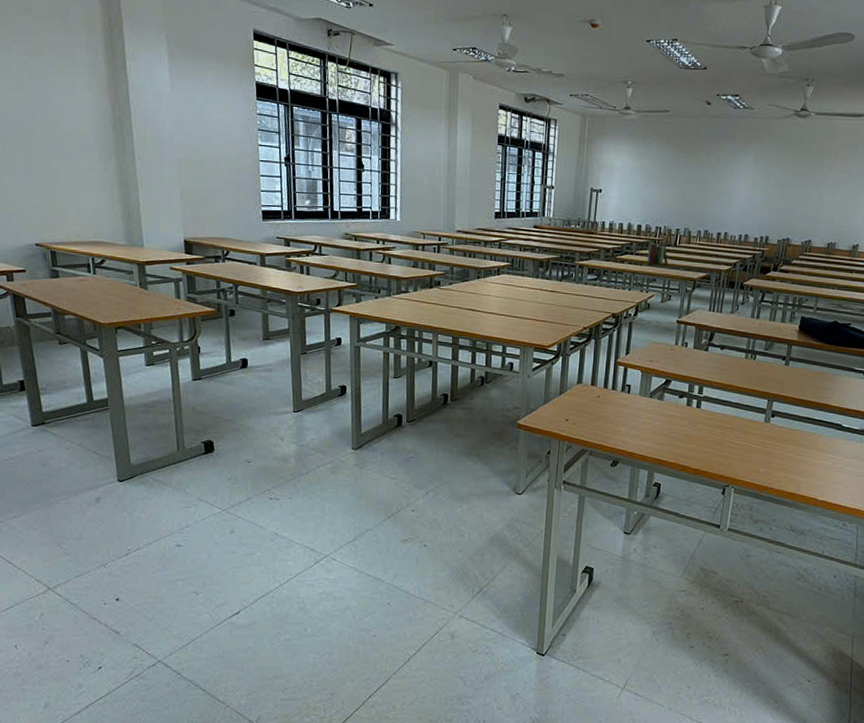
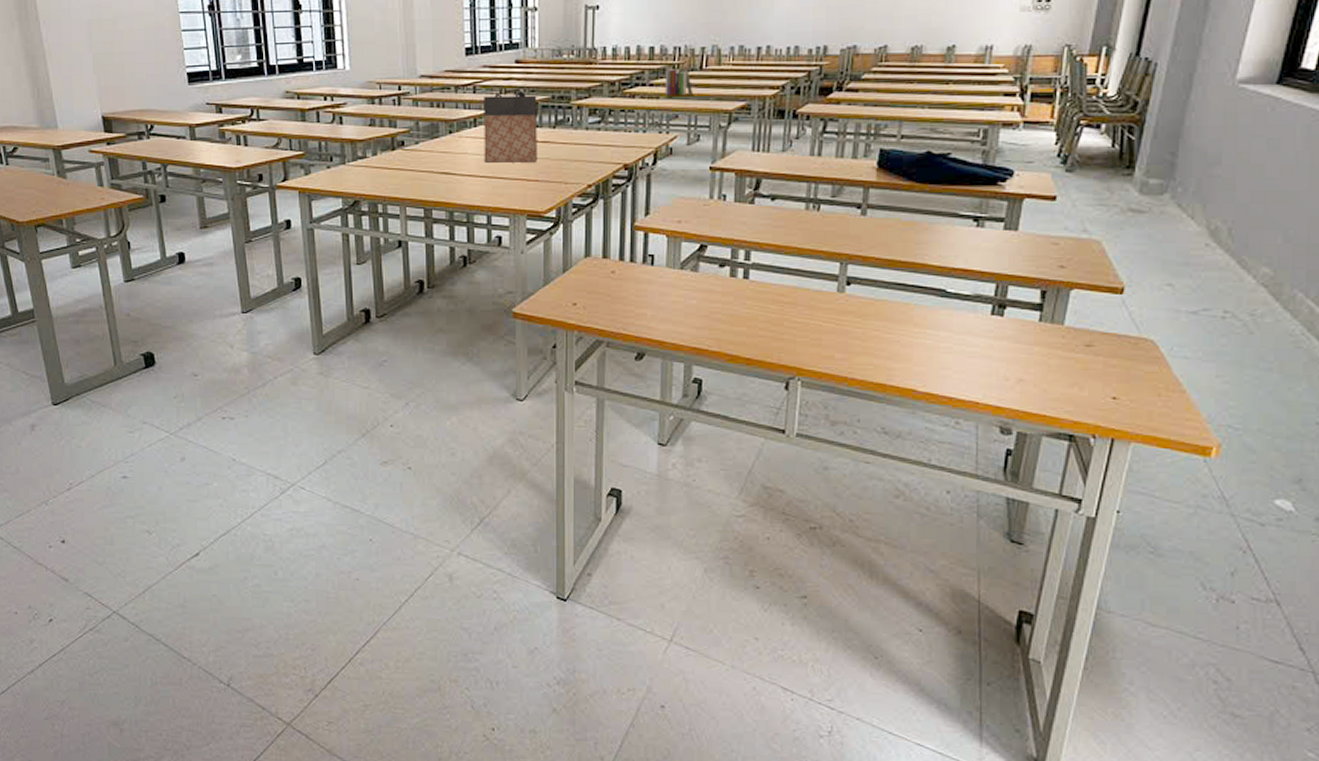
bag: none [503,250,549,307] -> present [484,91,537,163]

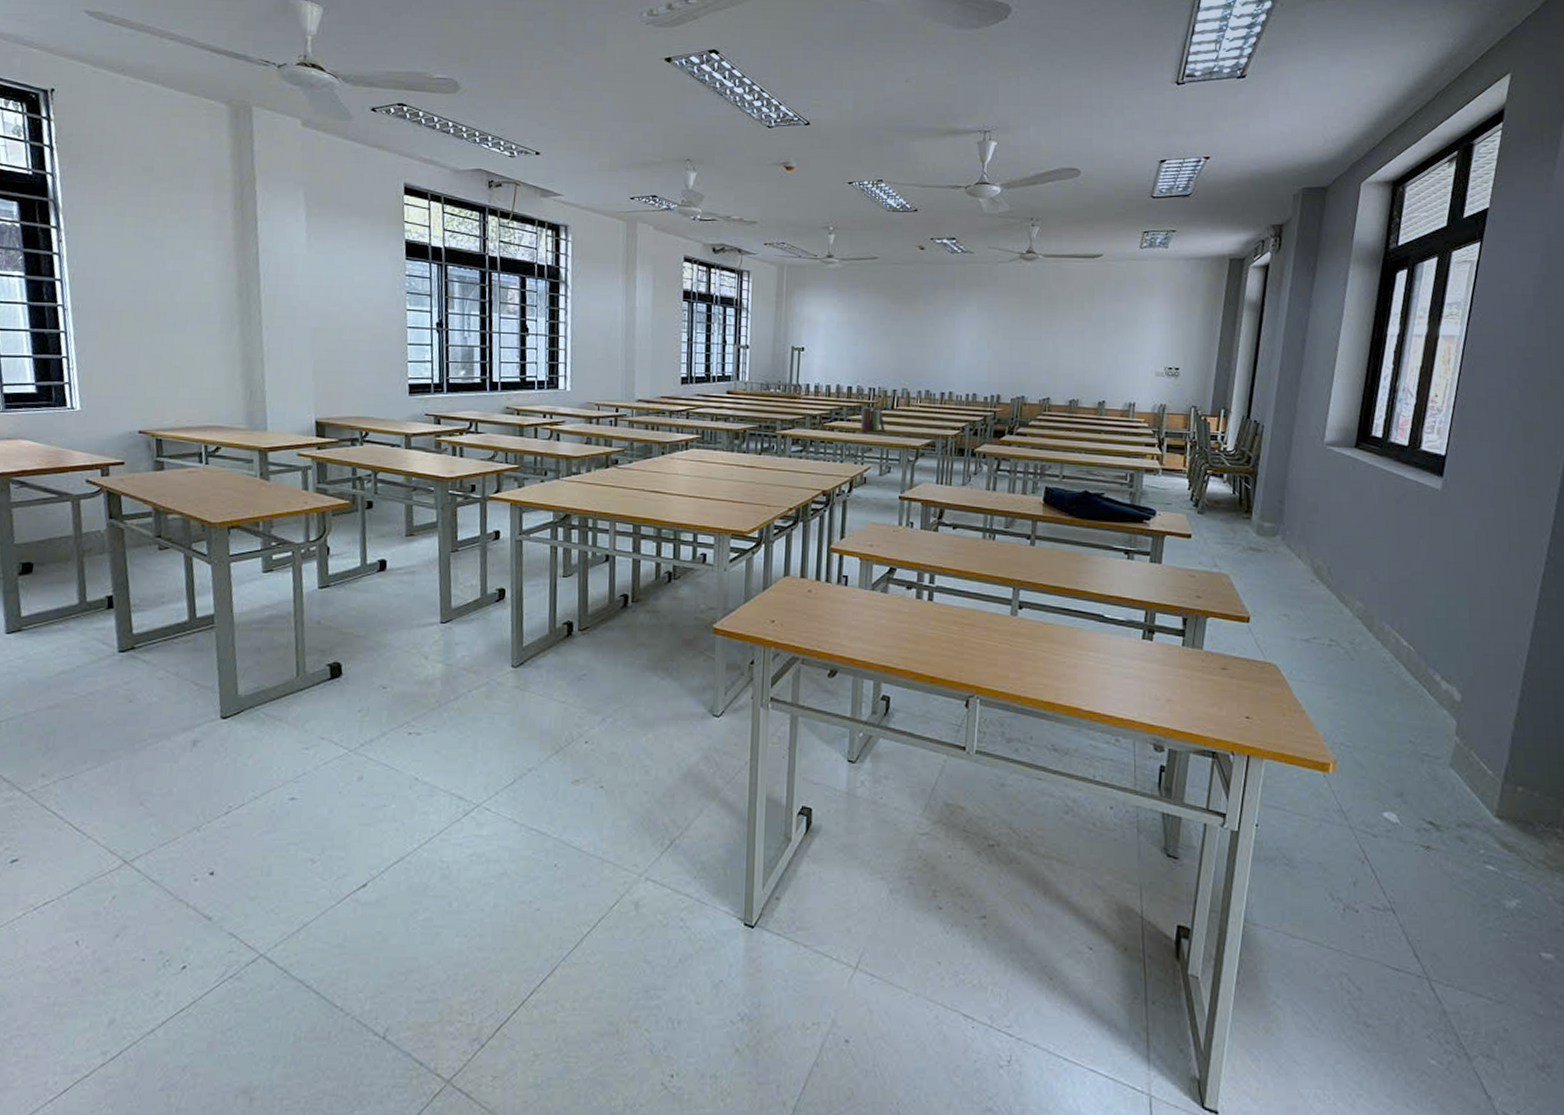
bag: present [484,91,537,163] -> none [693,419,745,485]

